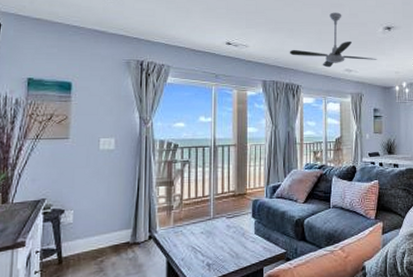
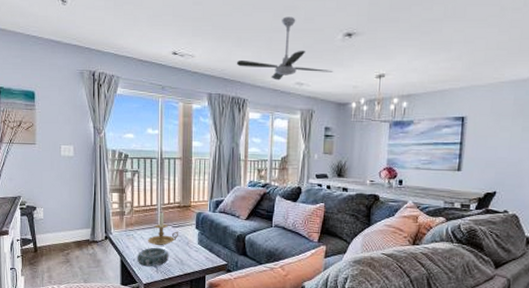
decorative bowl: none [186,242,222,266] -> present [137,247,169,267]
candle holder: none [198,202,233,241] -> present [147,212,178,246]

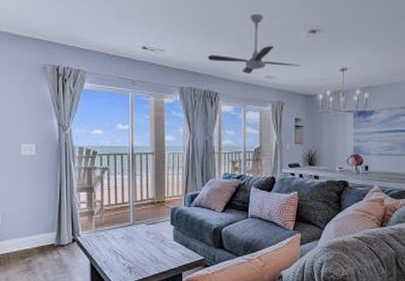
decorative bowl: present [137,247,169,267] -> none [108,247,143,269]
candle holder: present [147,212,178,246] -> none [119,209,152,245]

